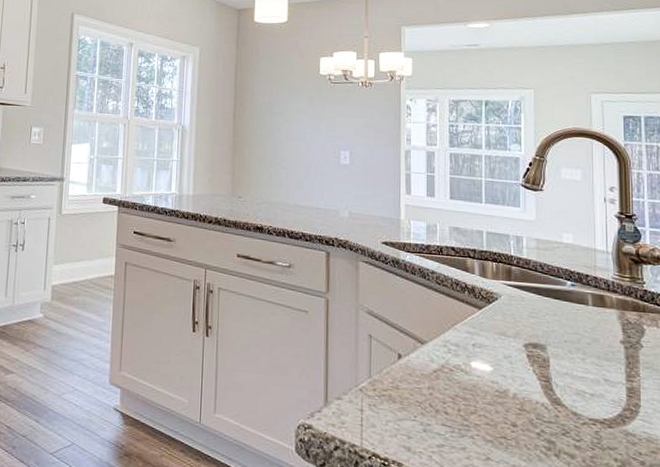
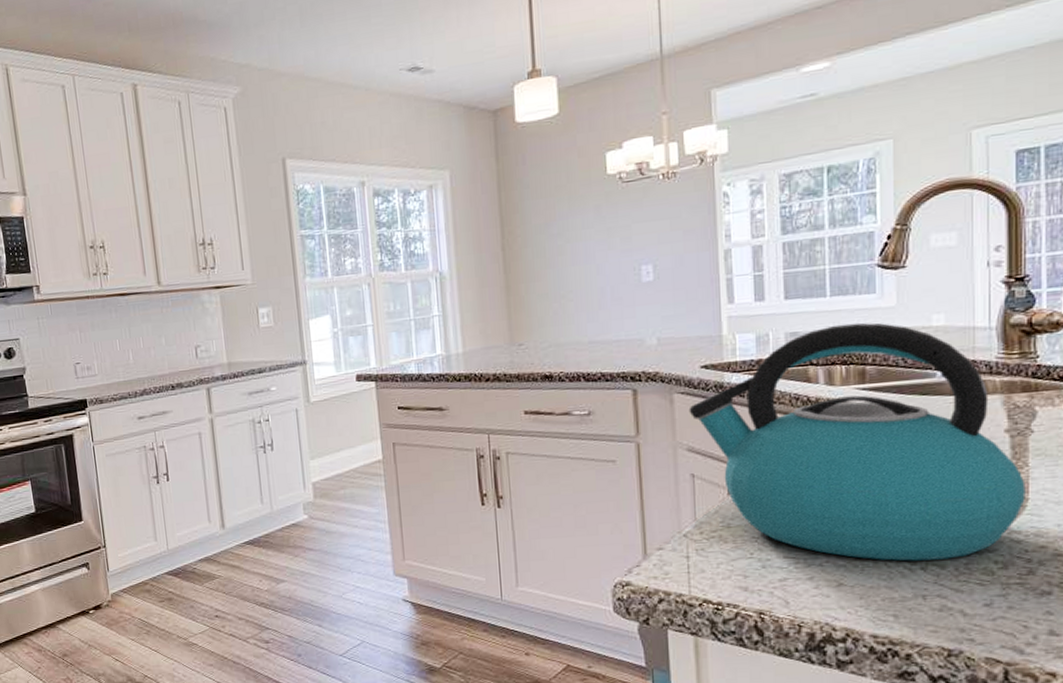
kettle: none [370,227,638,450] -> present [689,322,1026,561]

